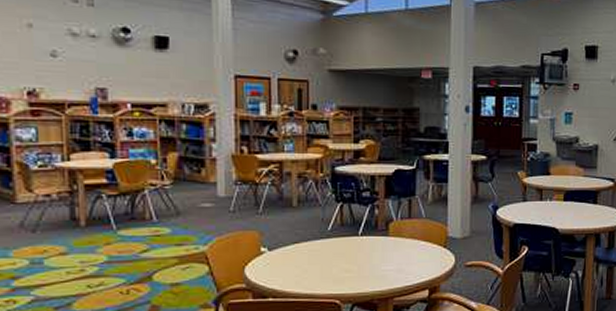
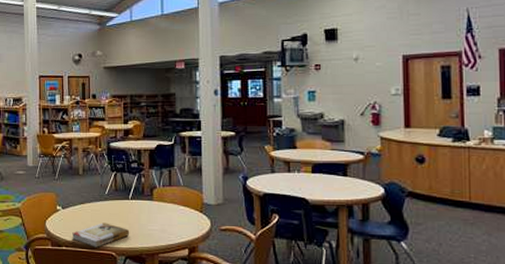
book: none [282,265,359,296] -> present [72,222,130,248]

